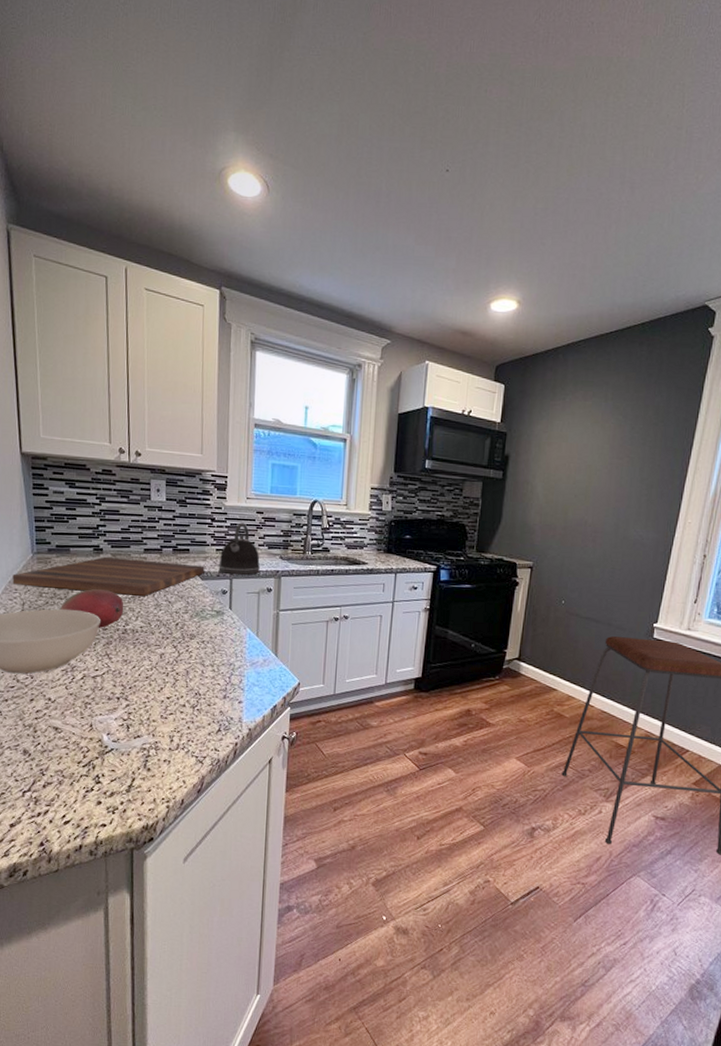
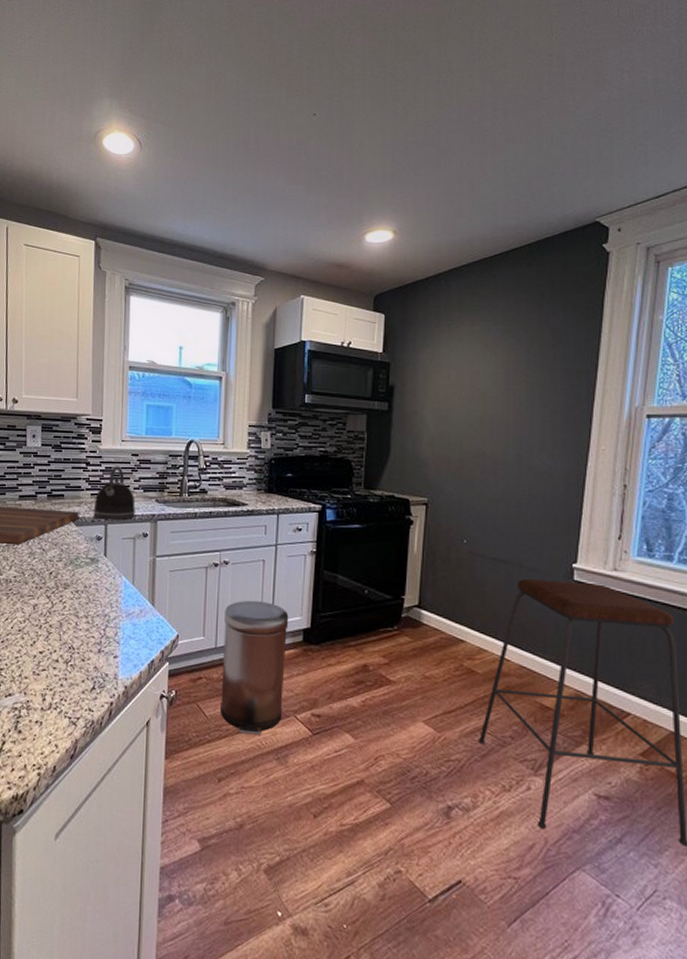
pedal bin: none [337,652,402,772] -> present [221,600,289,736]

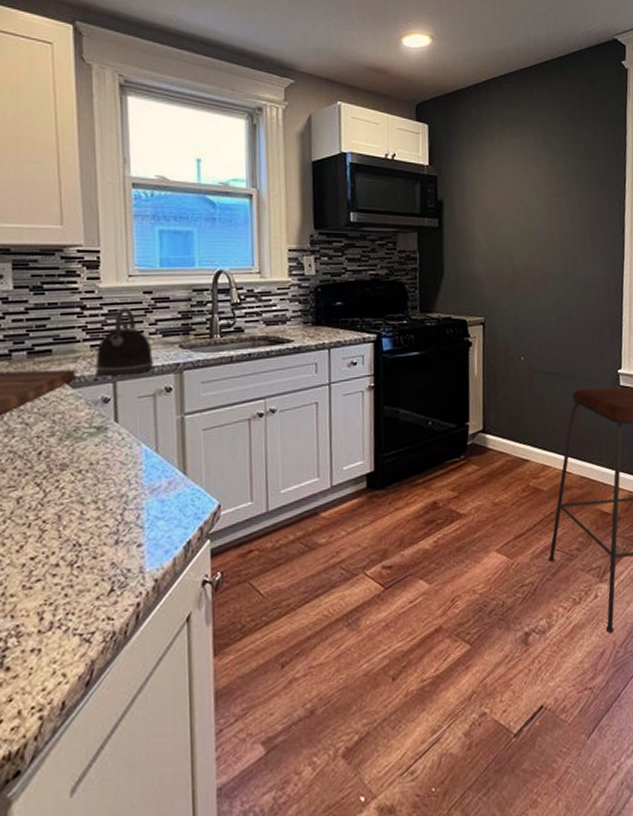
pedal bin: present [221,600,289,736] -> none [274,449,350,607]

